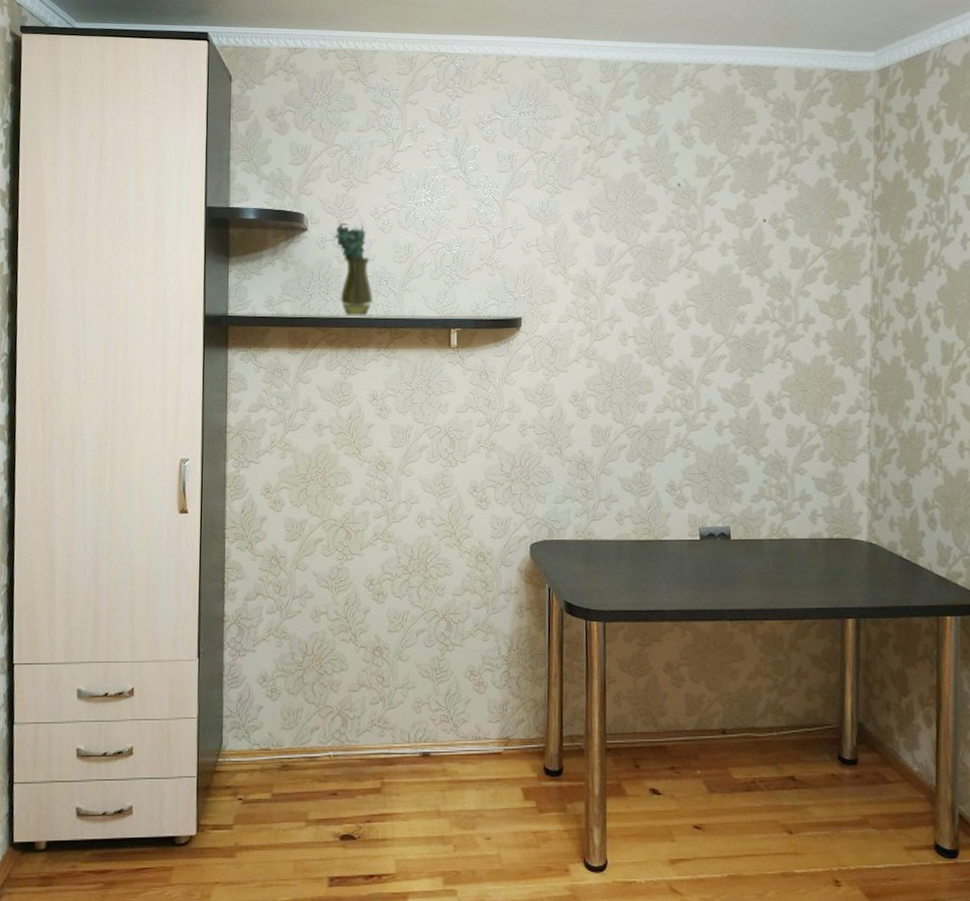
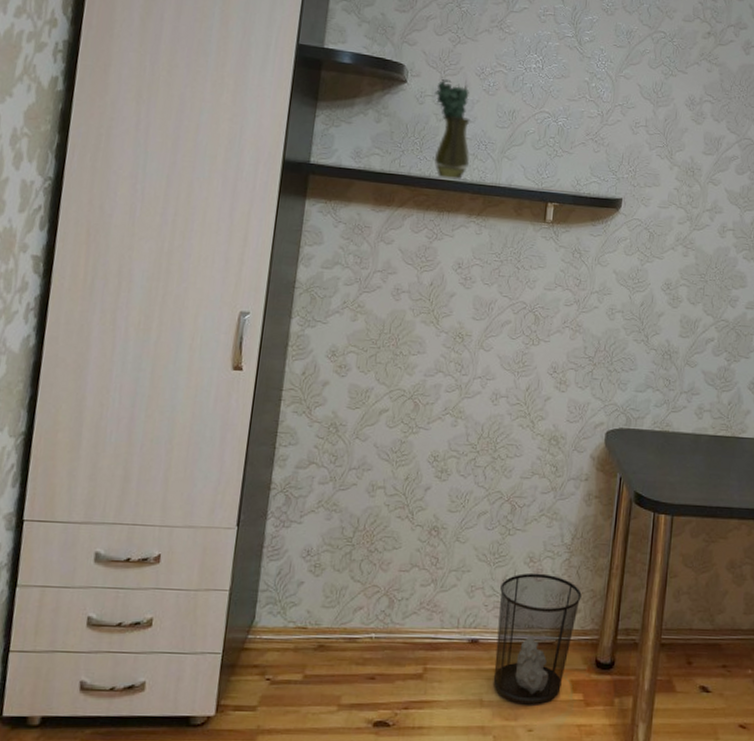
waste bin: none [445,686,524,814] -> present [493,572,582,705]

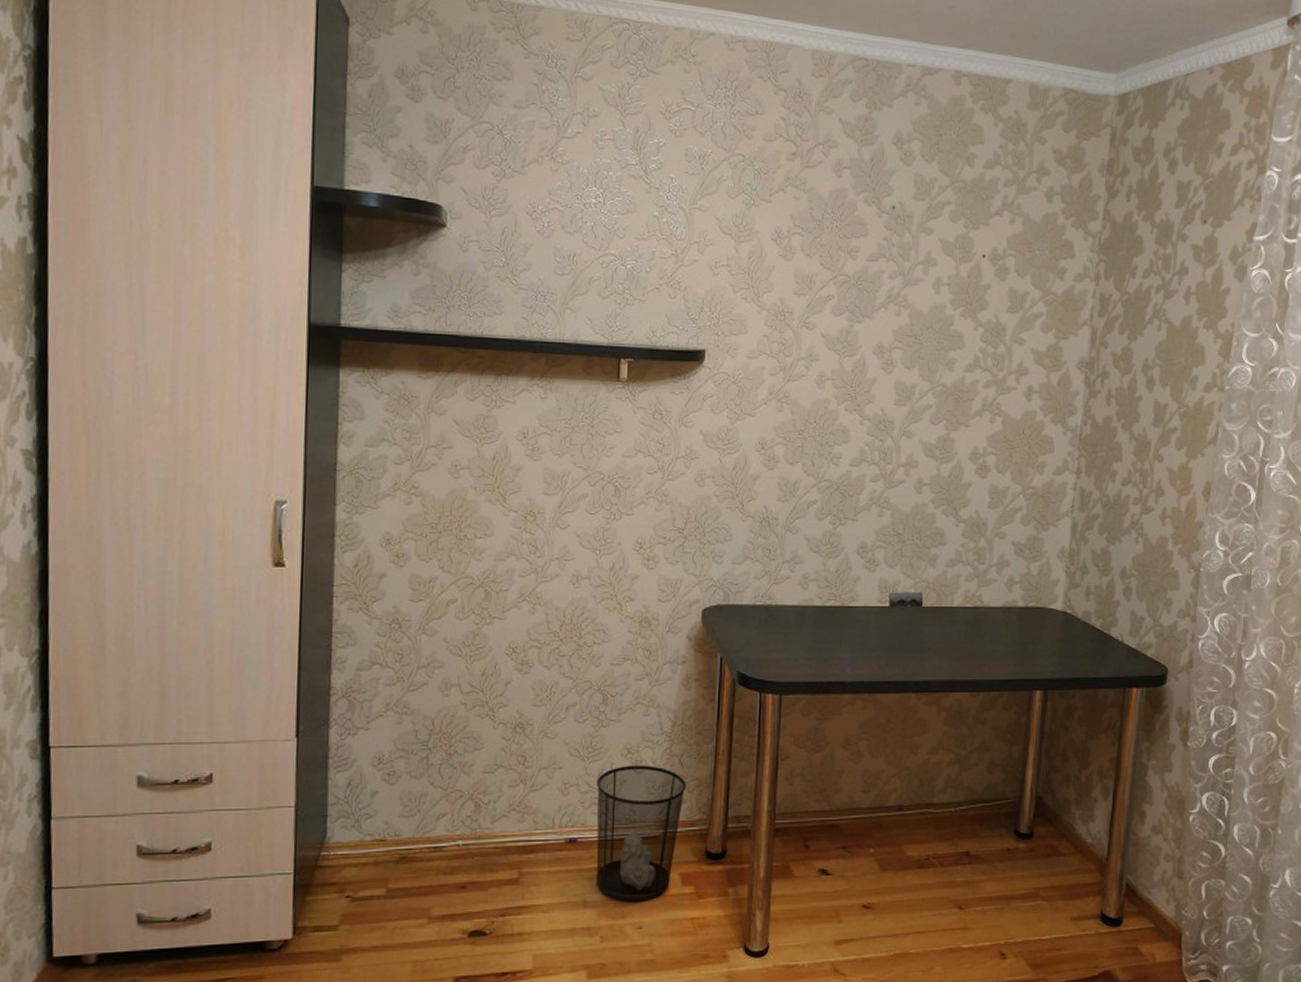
vase: present [433,77,470,180] -> none [480,218,528,338]

